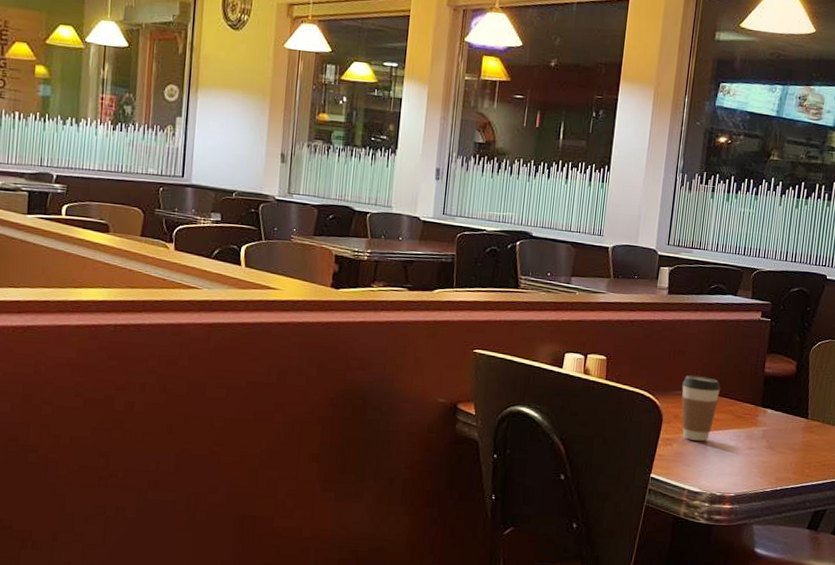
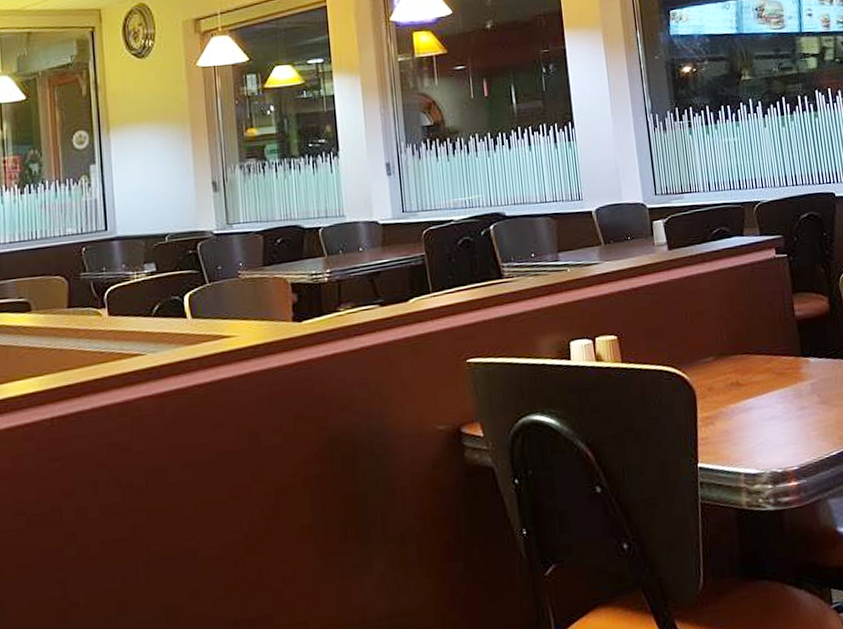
coffee cup: present [681,375,721,441] -> none [708,335,754,413]

